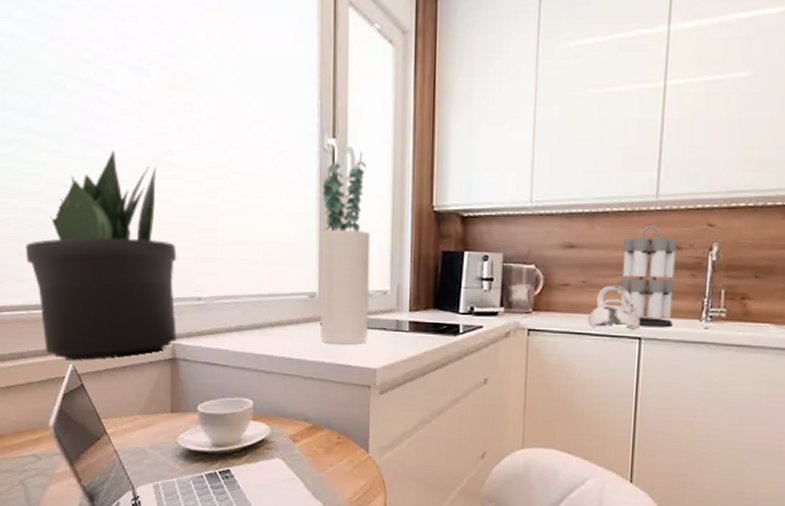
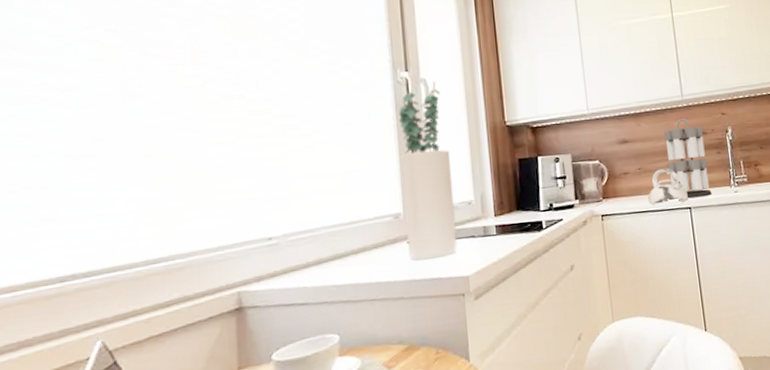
planter: present [25,151,177,360] -> none [35,101,243,337]

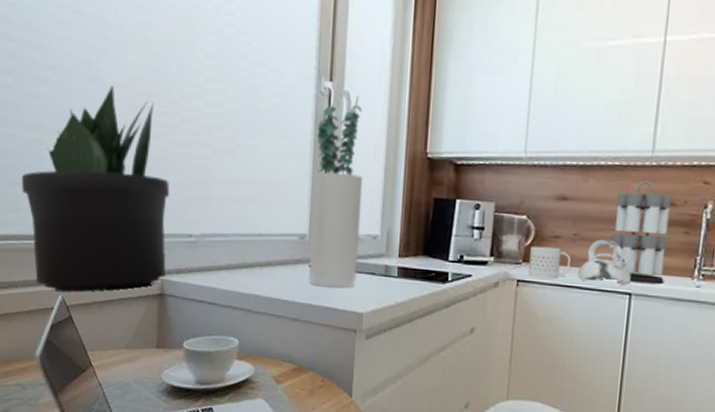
planter: none [35,101,243,337] -> present [21,86,170,291]
mug: none [607,181,642,211] -> present [528,245,572,280]

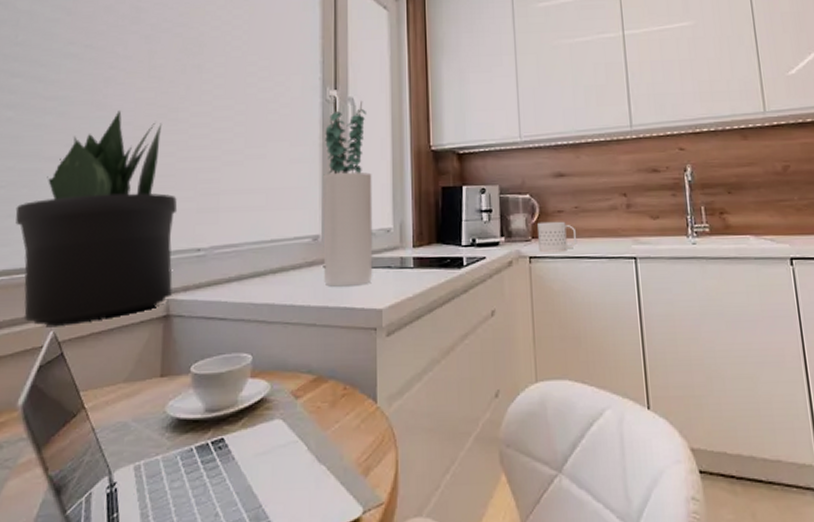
teapot: present [577,239,631,287] -> none [583,209,633,252]
spice rack: present [611,180,673,285] -> none [607,152,663,247]

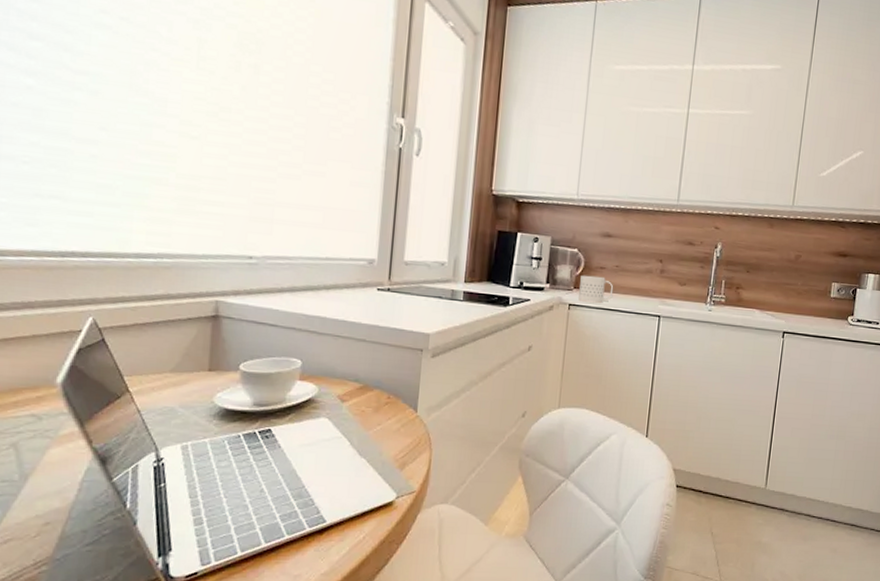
planter: present [15,111,178,326] -> none [43,100,229,312]
vase: present [323,101,373,287] -> none [376,130,433,311]

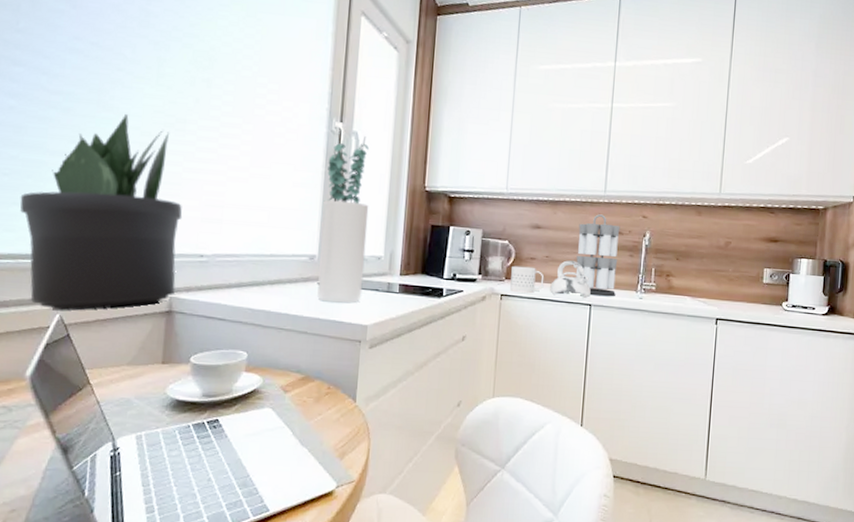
planter: none [43,100,229,312] -> present [20,114,183,310]
vase: none [376,130,433,311] -> present [317,134,369,303]
teapot: none [618,270,660,310] -> present [549,260,591,299]
spice rack: none [645,224,692,309] -> present [575,214,620,297]

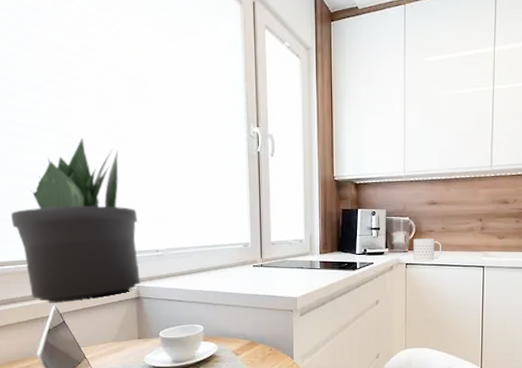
vase: present [317,134,369,303] -> none [250,138,290,281]
teapot: present [549,260,591,299] -> none [446,230,483,262]
spice rack: present [575,214,620,297] -> none [469,187,506,259]

